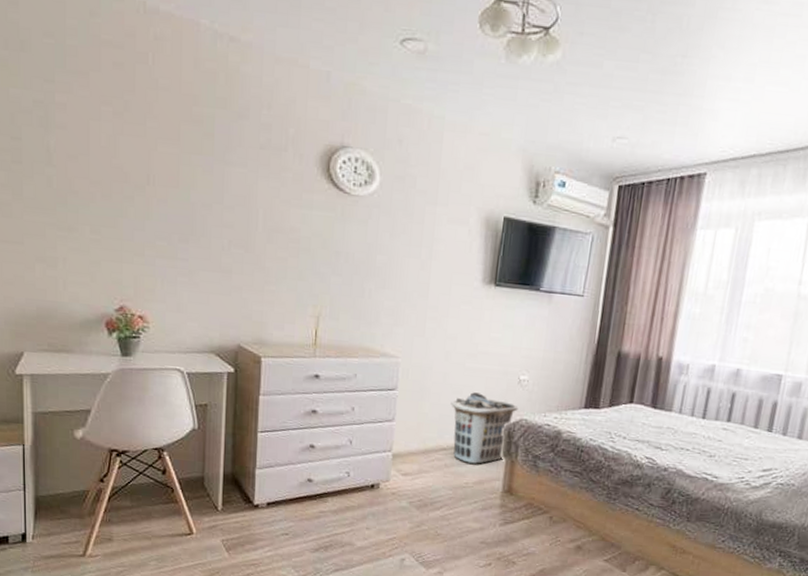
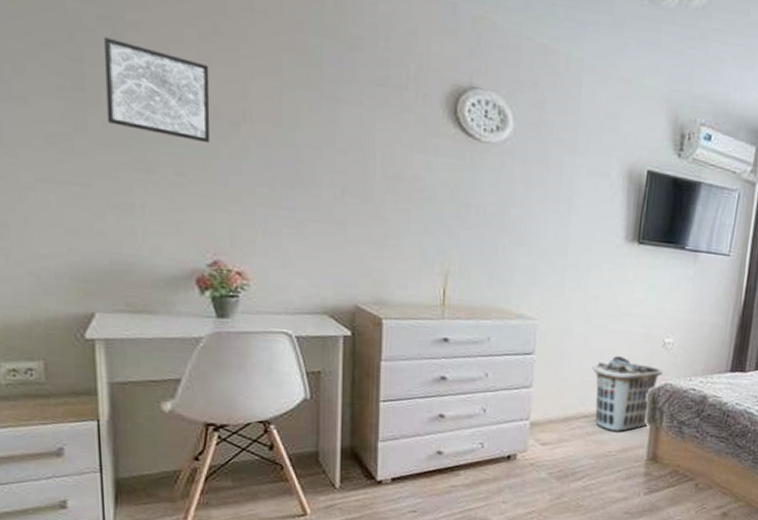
wall art: none [37,117,121,205] -> present [103,36,211,144]

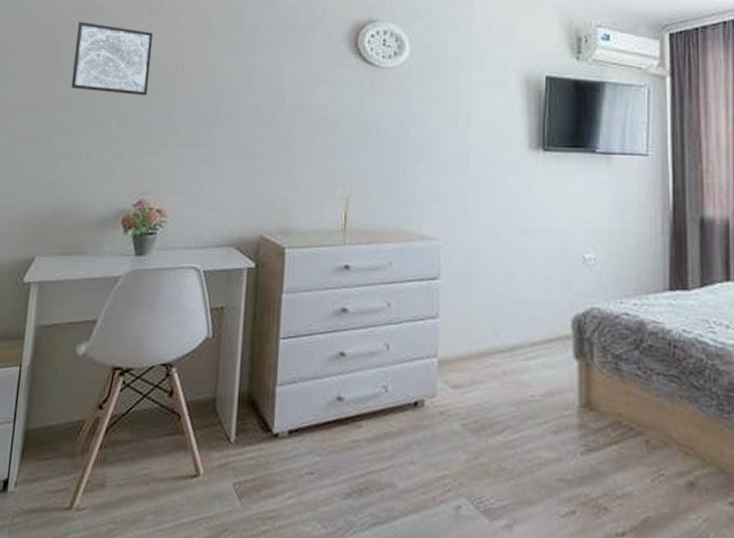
clothes hamper: present [592,356,663,431] -> none [504,277,587,370]

